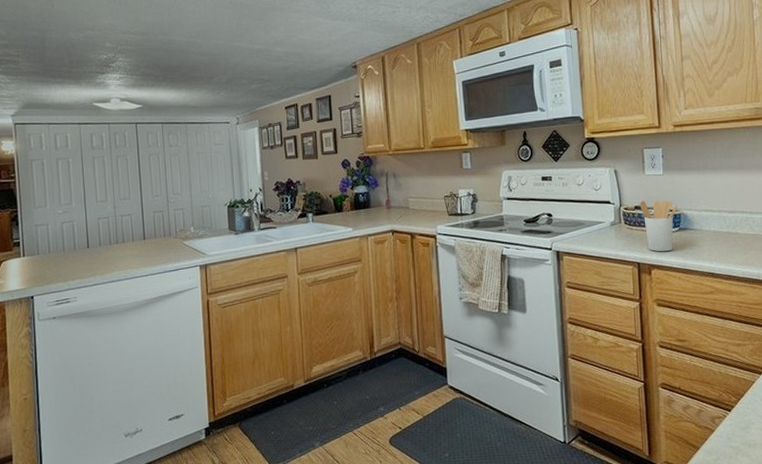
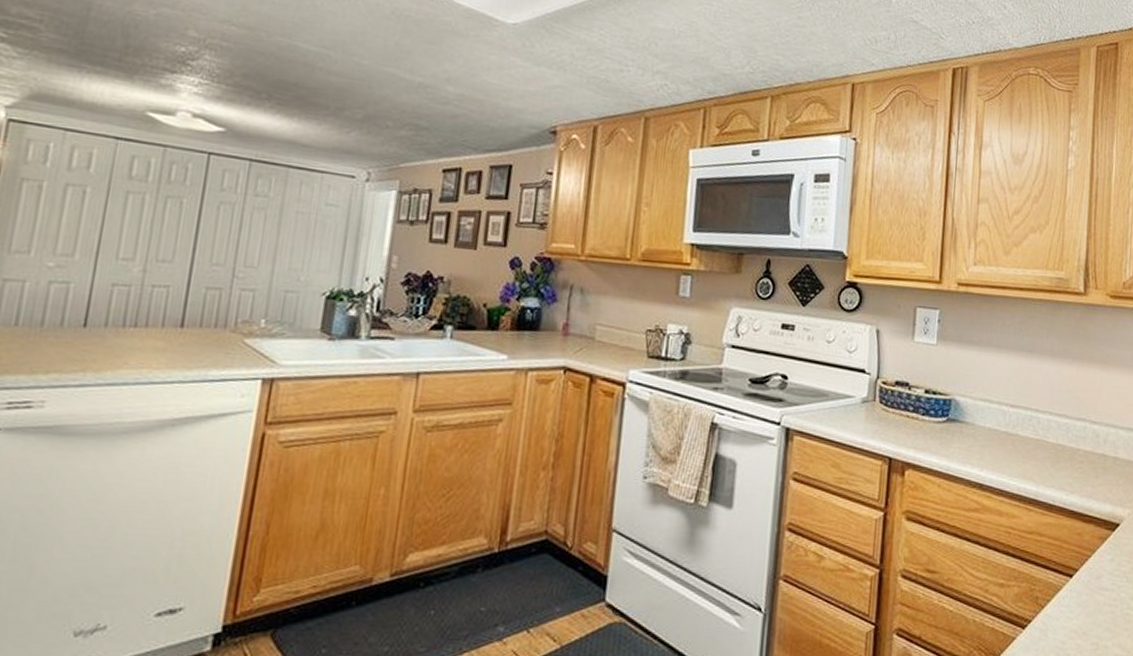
utensil holder: present [639,200,678,252] -> none [902,375,950,448]

